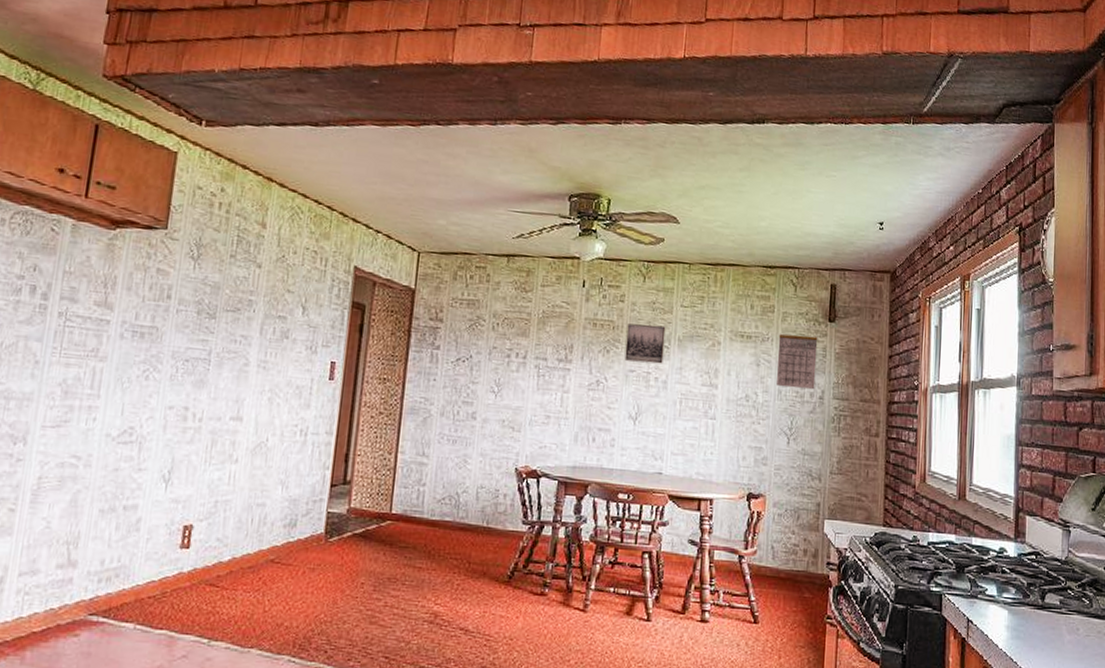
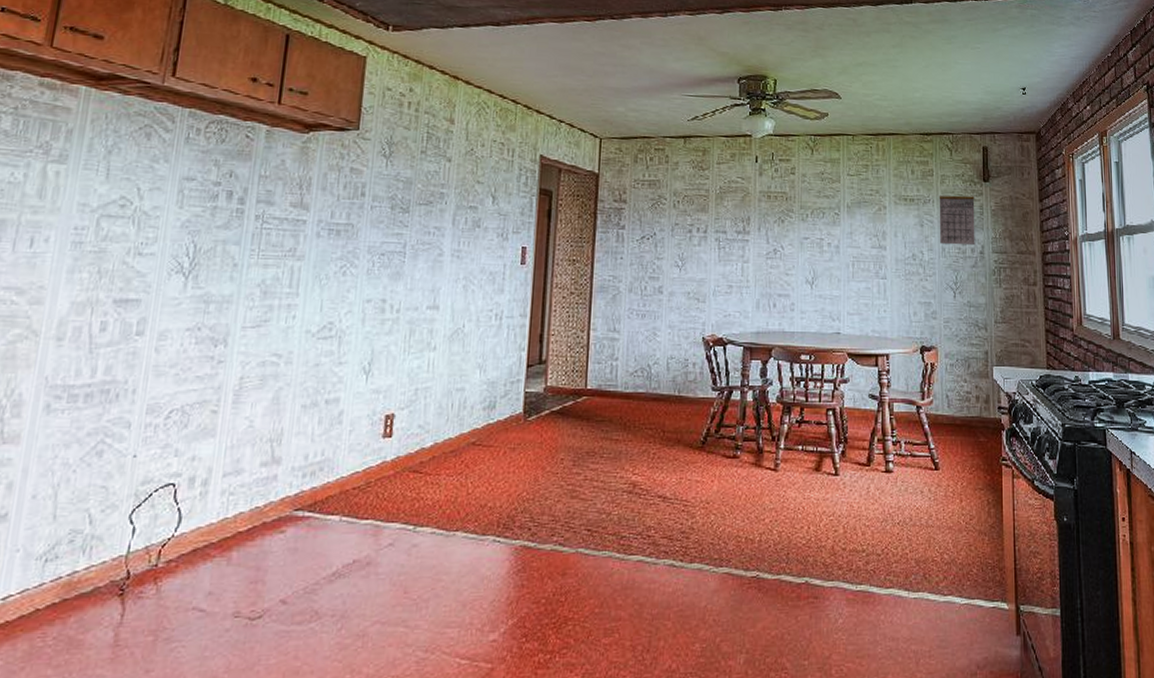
wall art: present [624,323,666,364] -> none [798,193,835,230]

